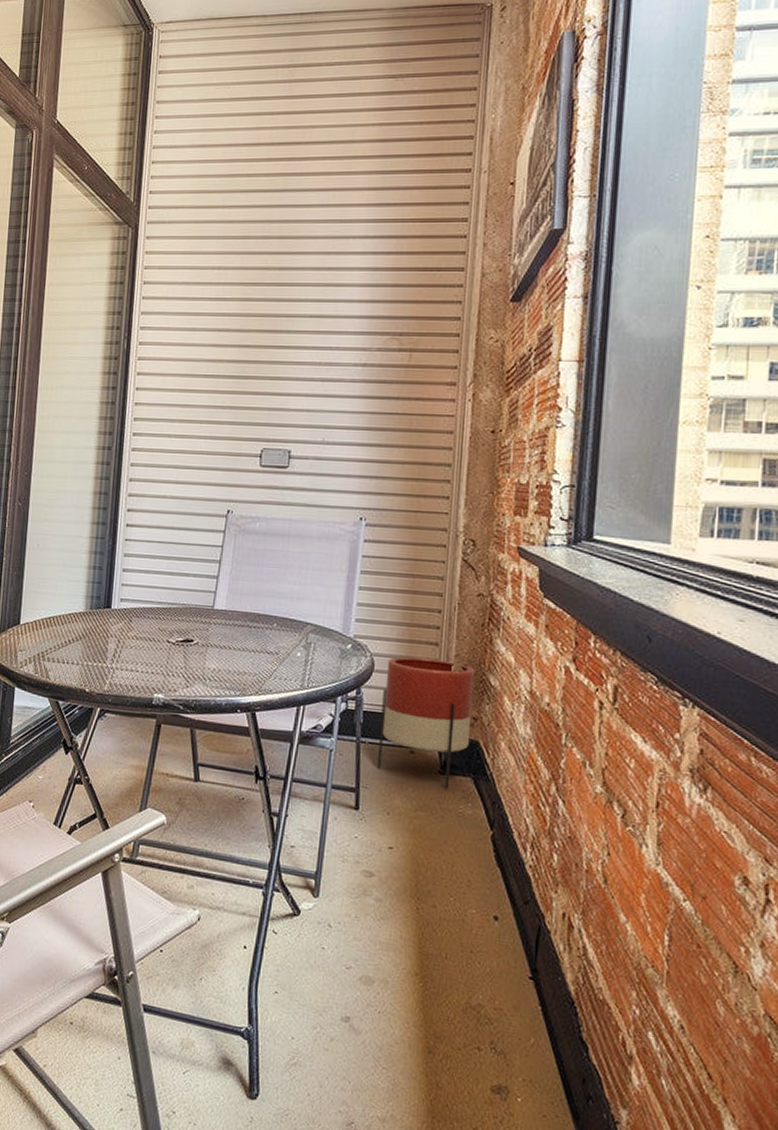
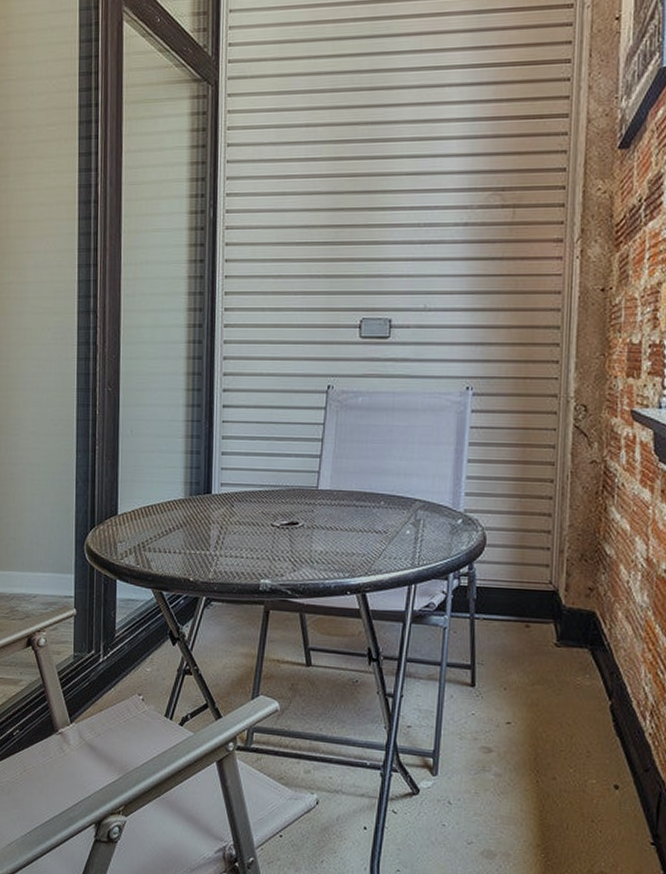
planter: present [378,656,475,789] -> none [493,529,590,662]

